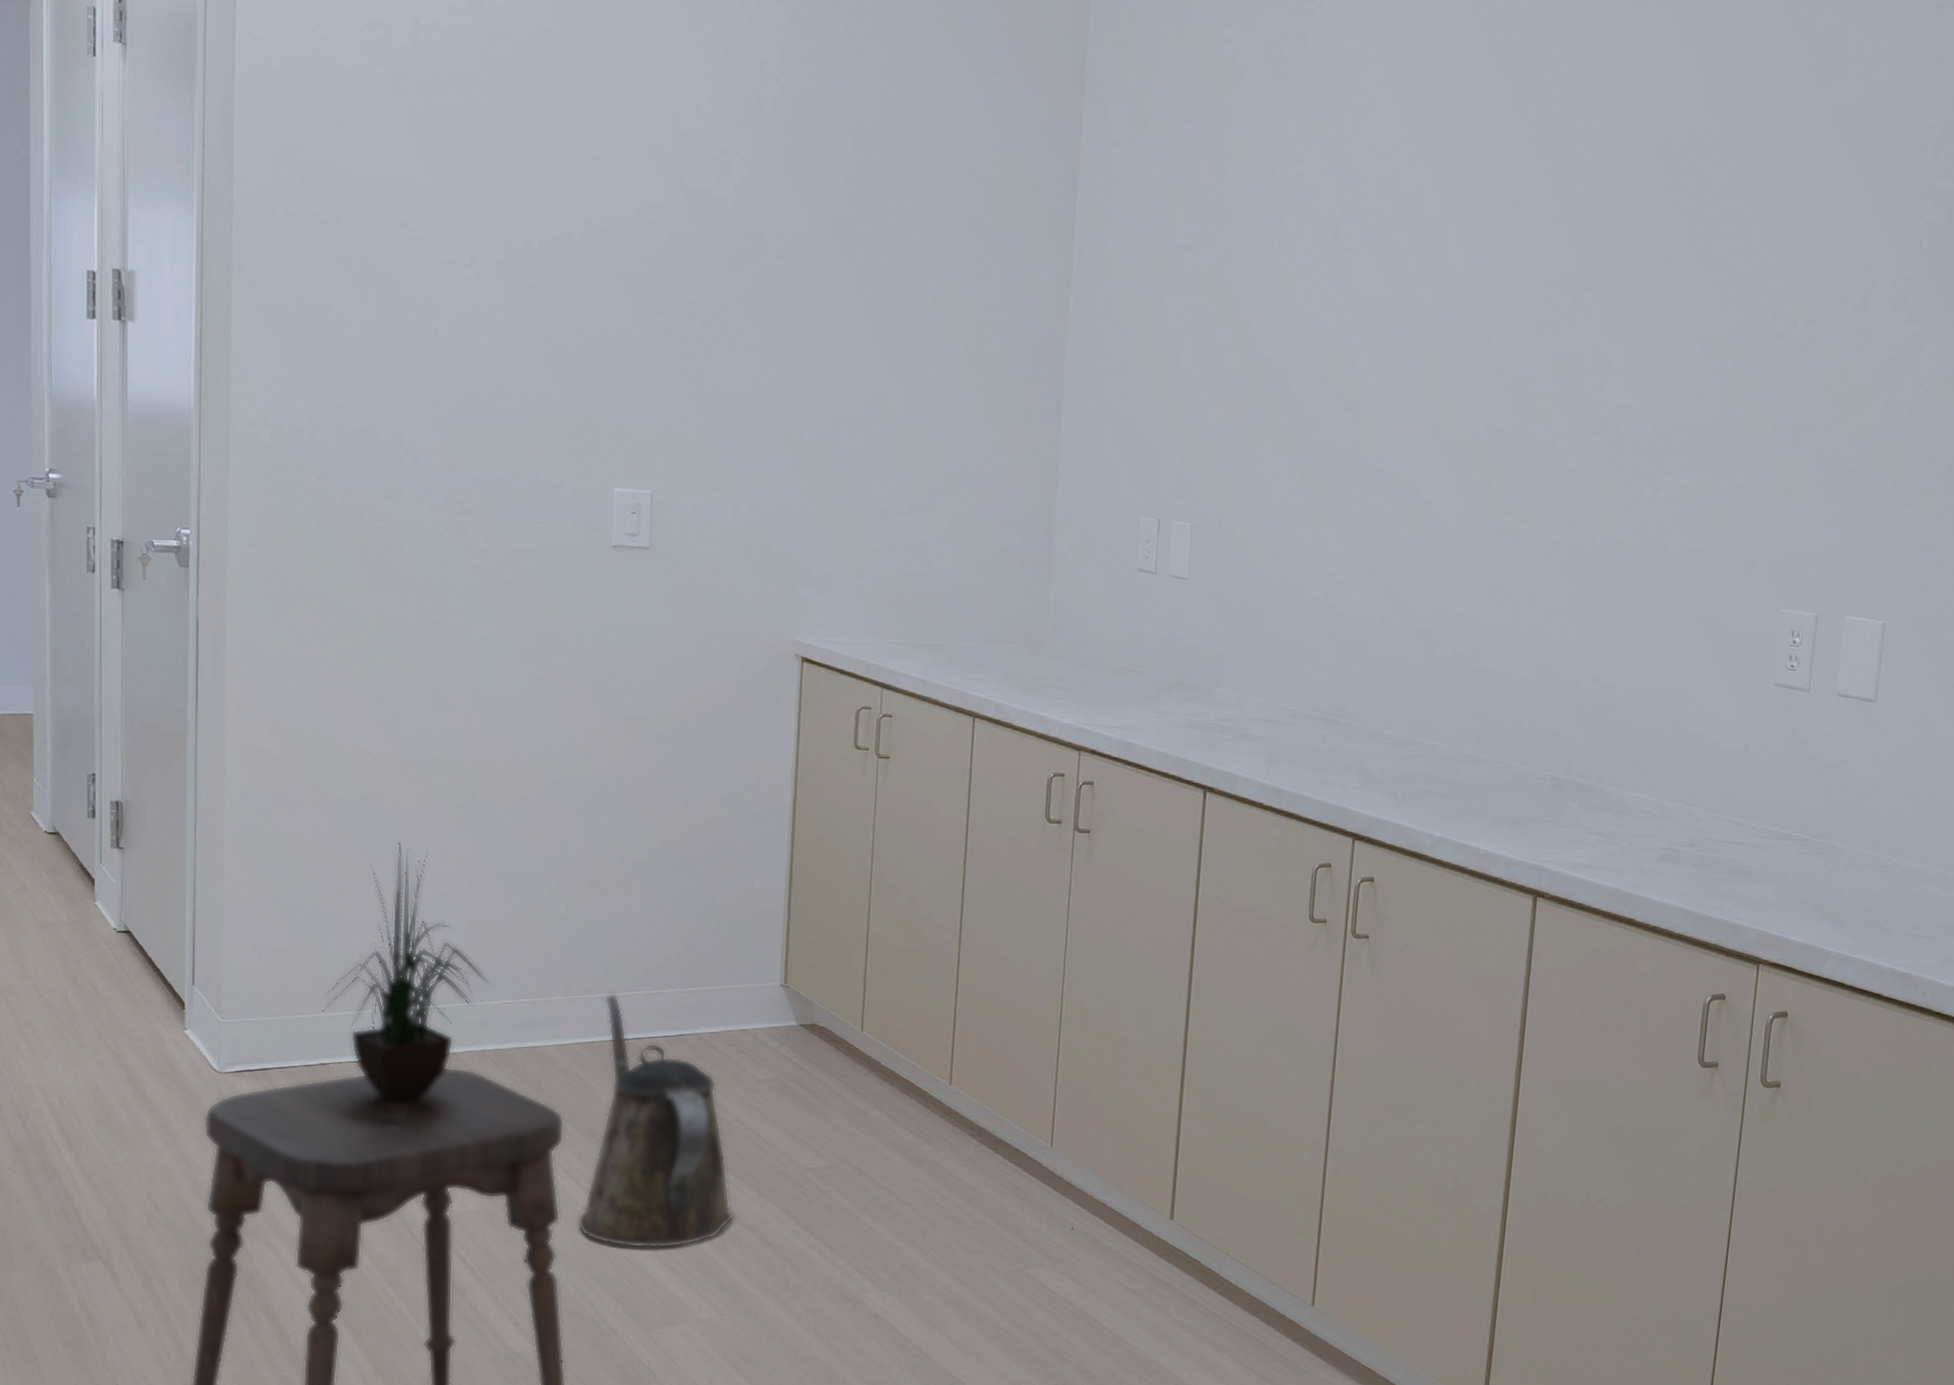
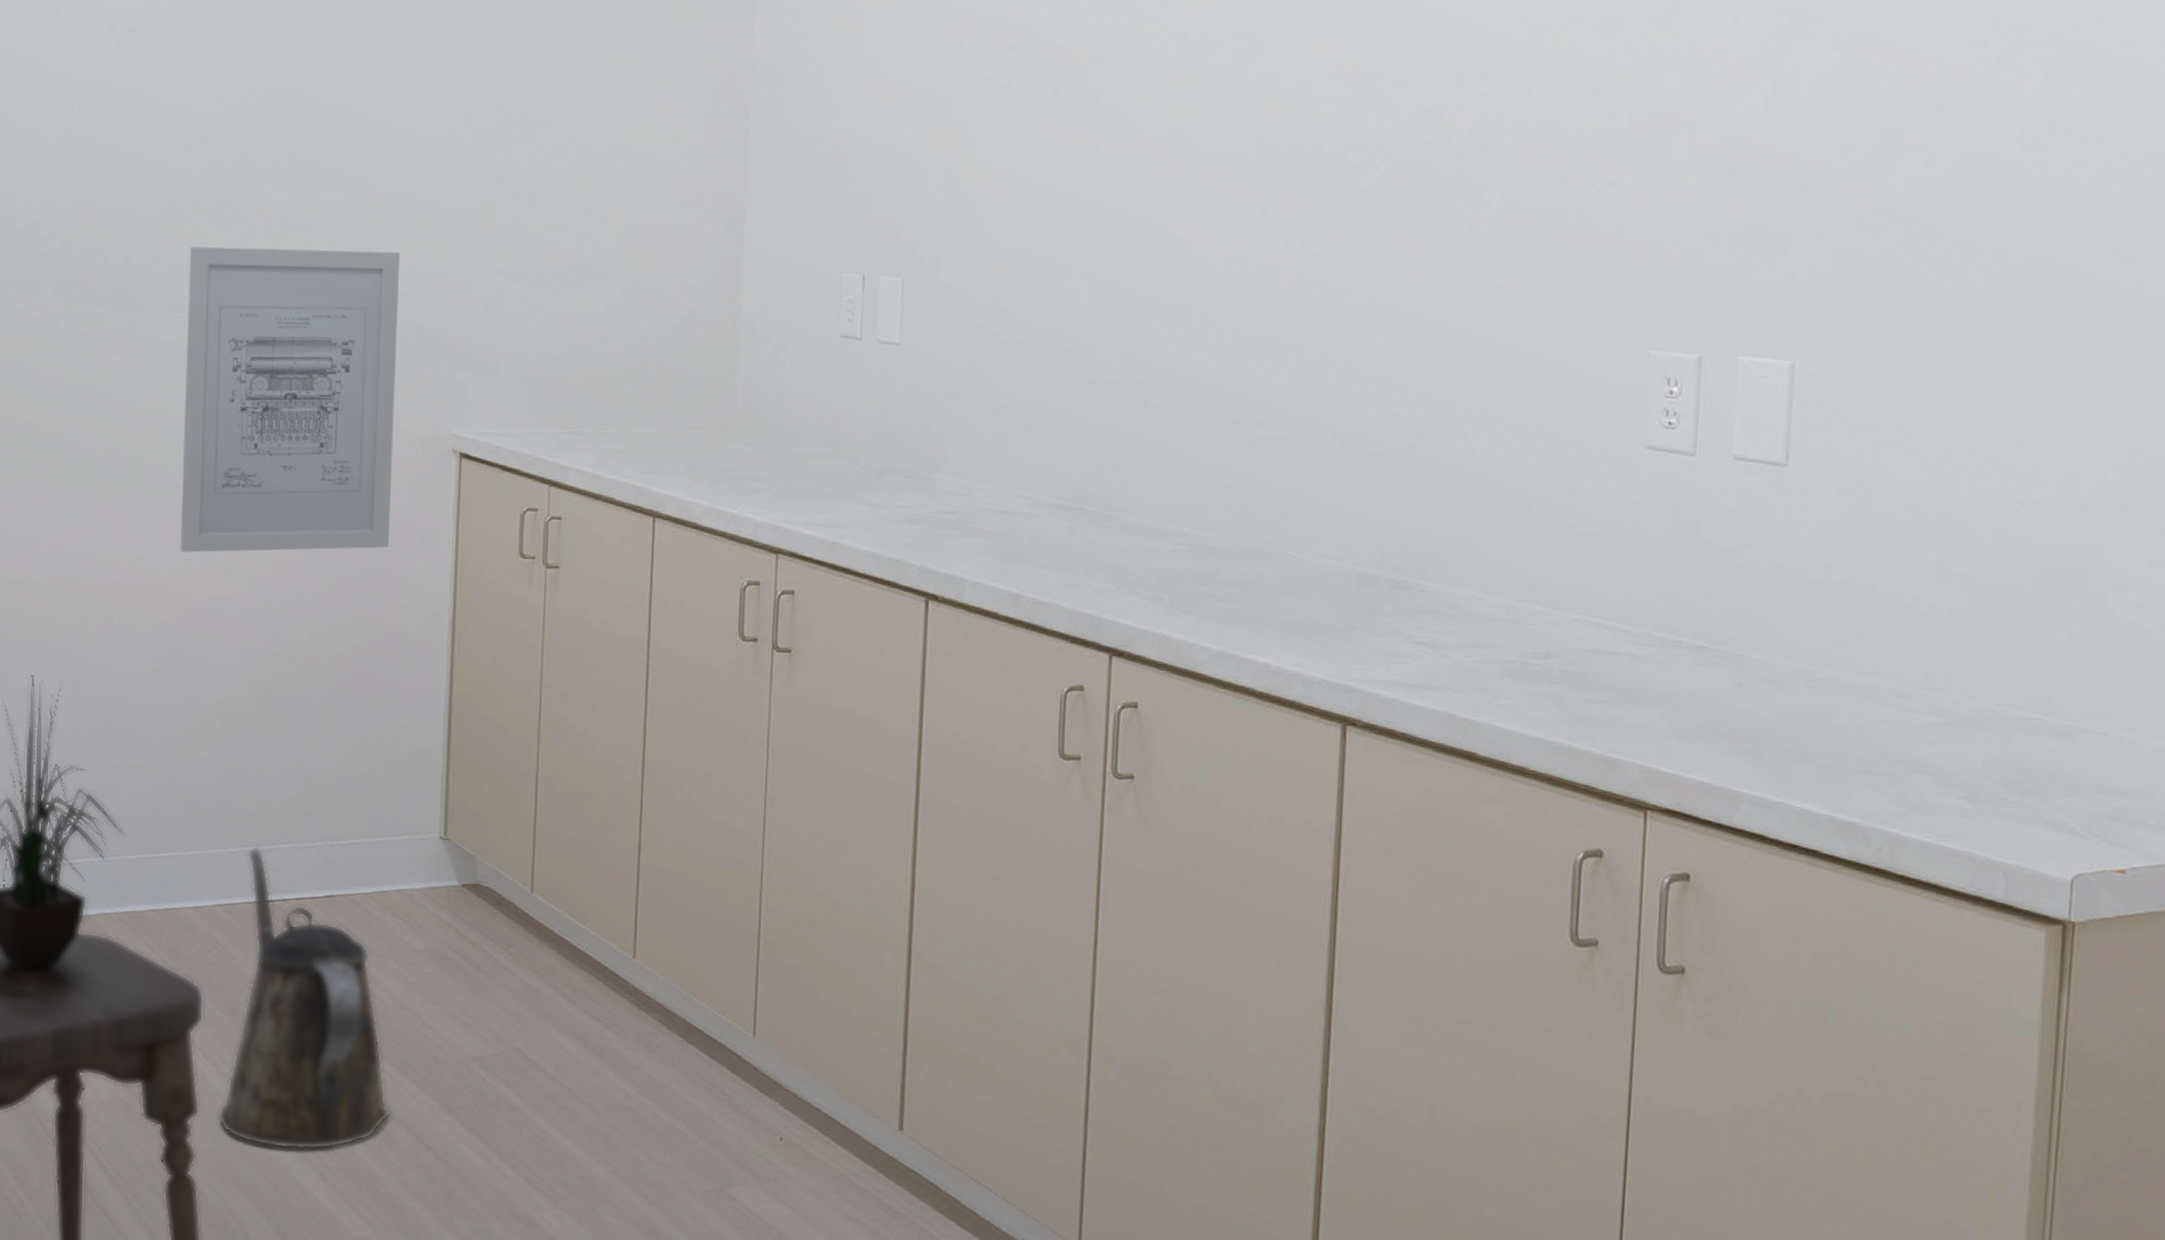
wall art: none [541,464,748,738] -> present [180,246,400,553]

